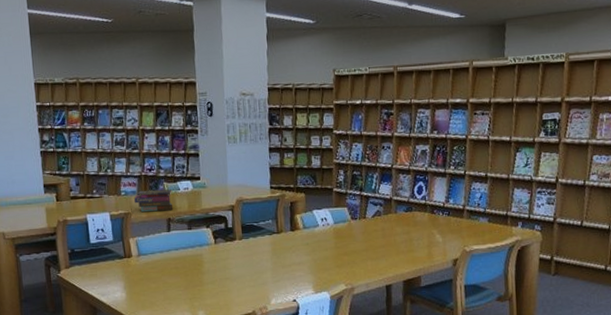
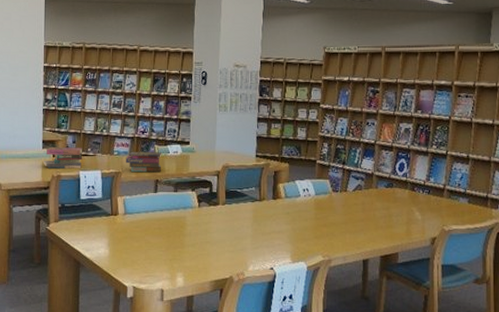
books: none [47,189,89,215] -> present [43,147,83,170]

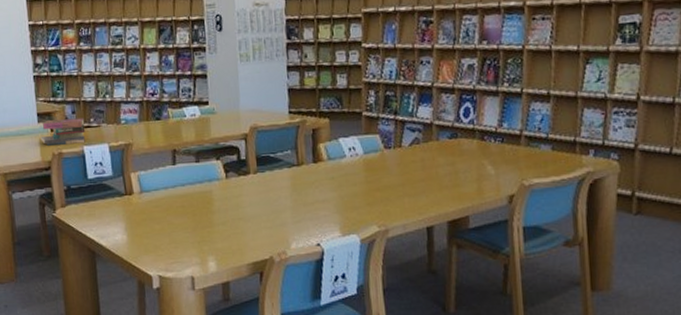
books: present [126,151,163,173] -> none [135,116,179,143]

